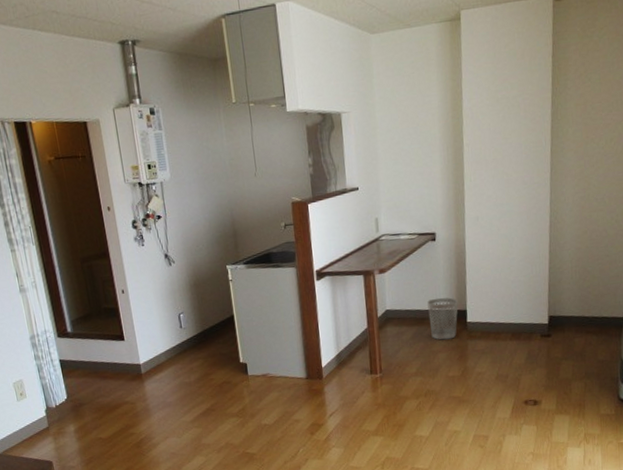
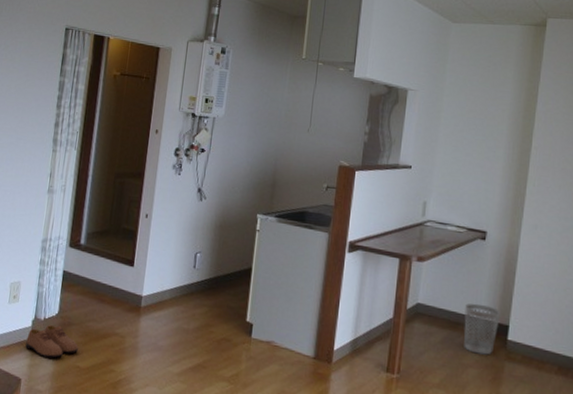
shoe: none [45,408,96,439] -> present [25,325,78,358]

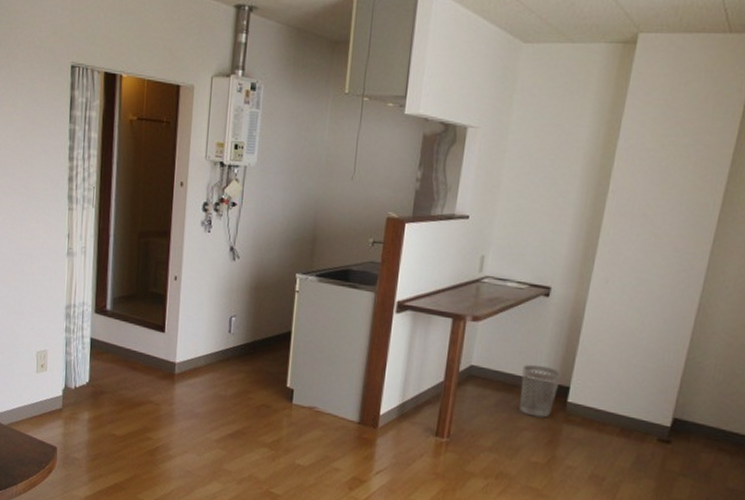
shoe: present [25,325,78,358] -> none [58,394,112,427]

